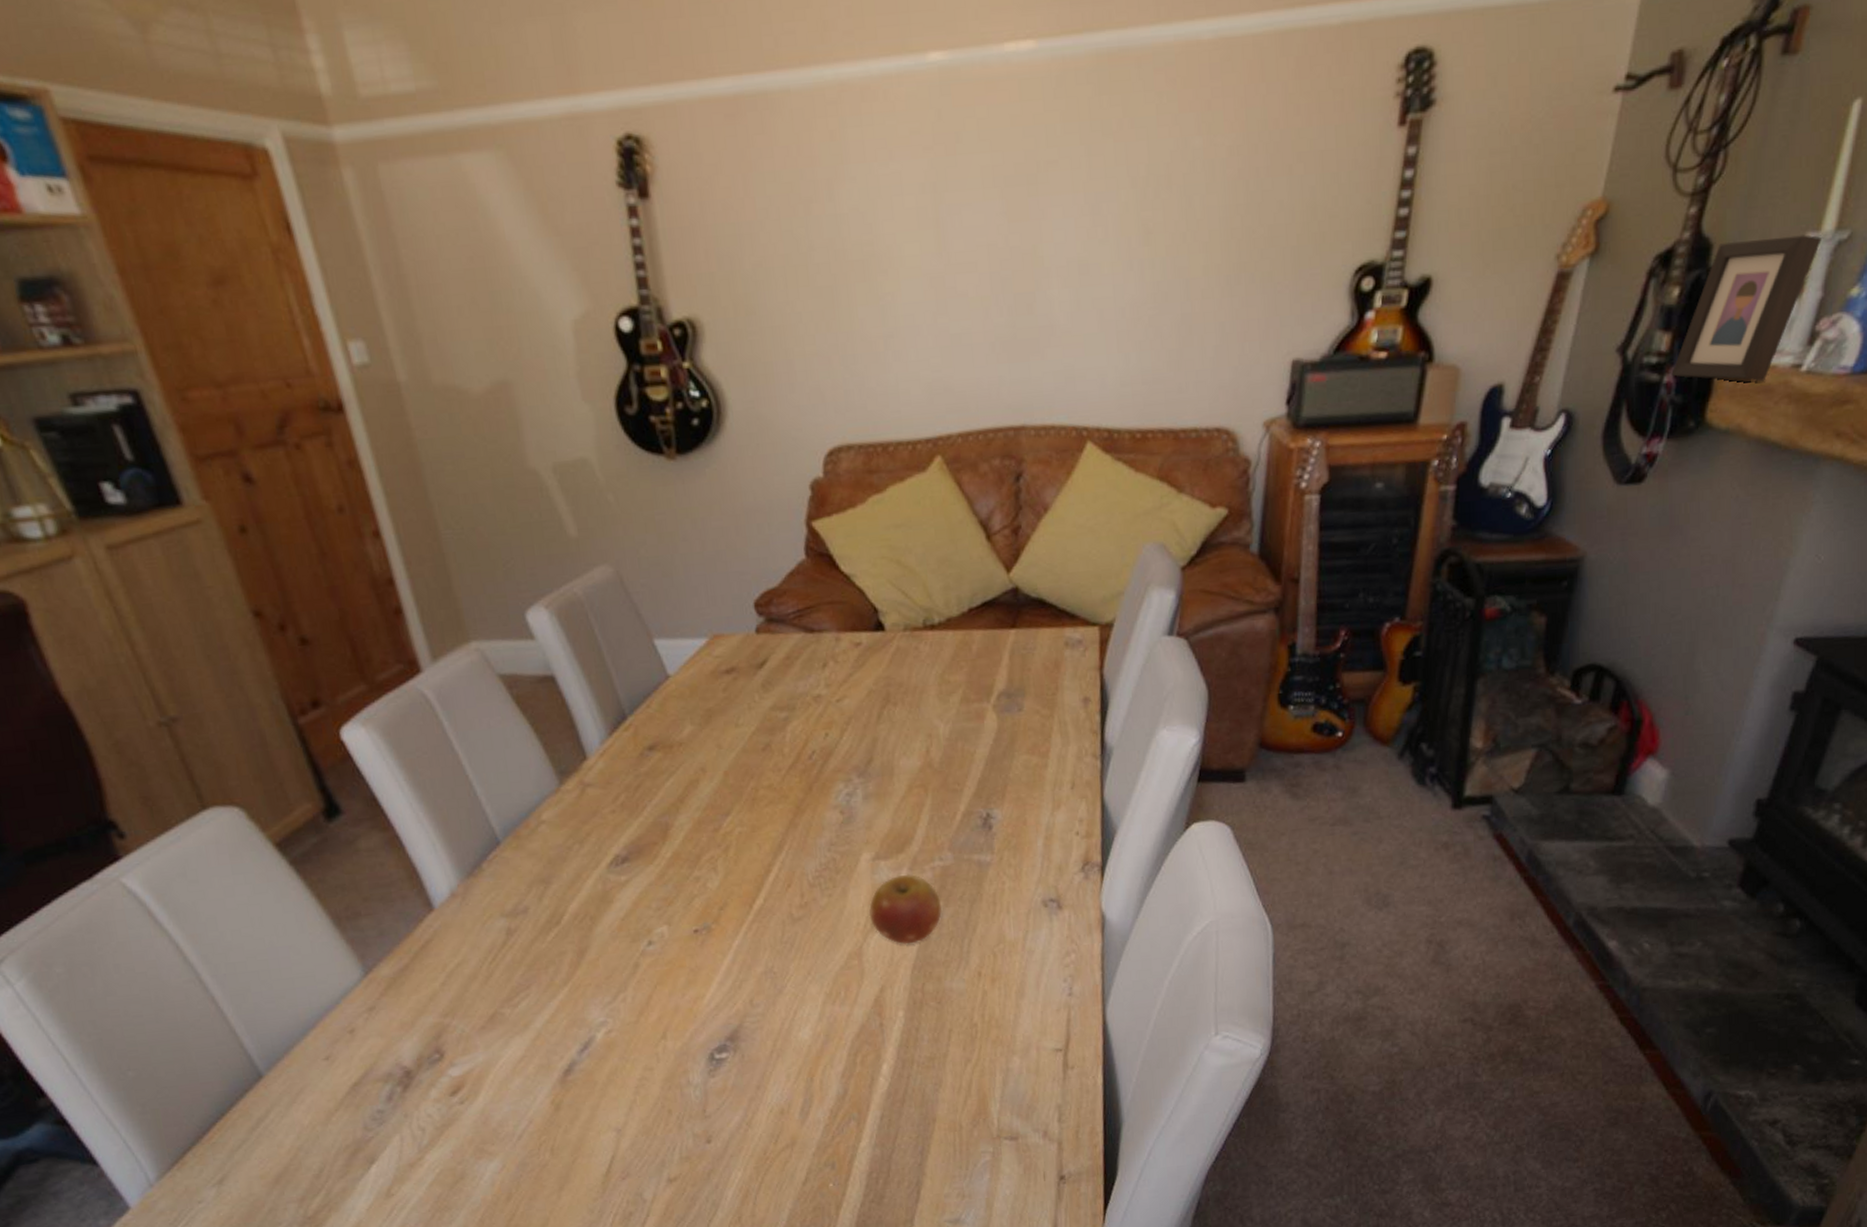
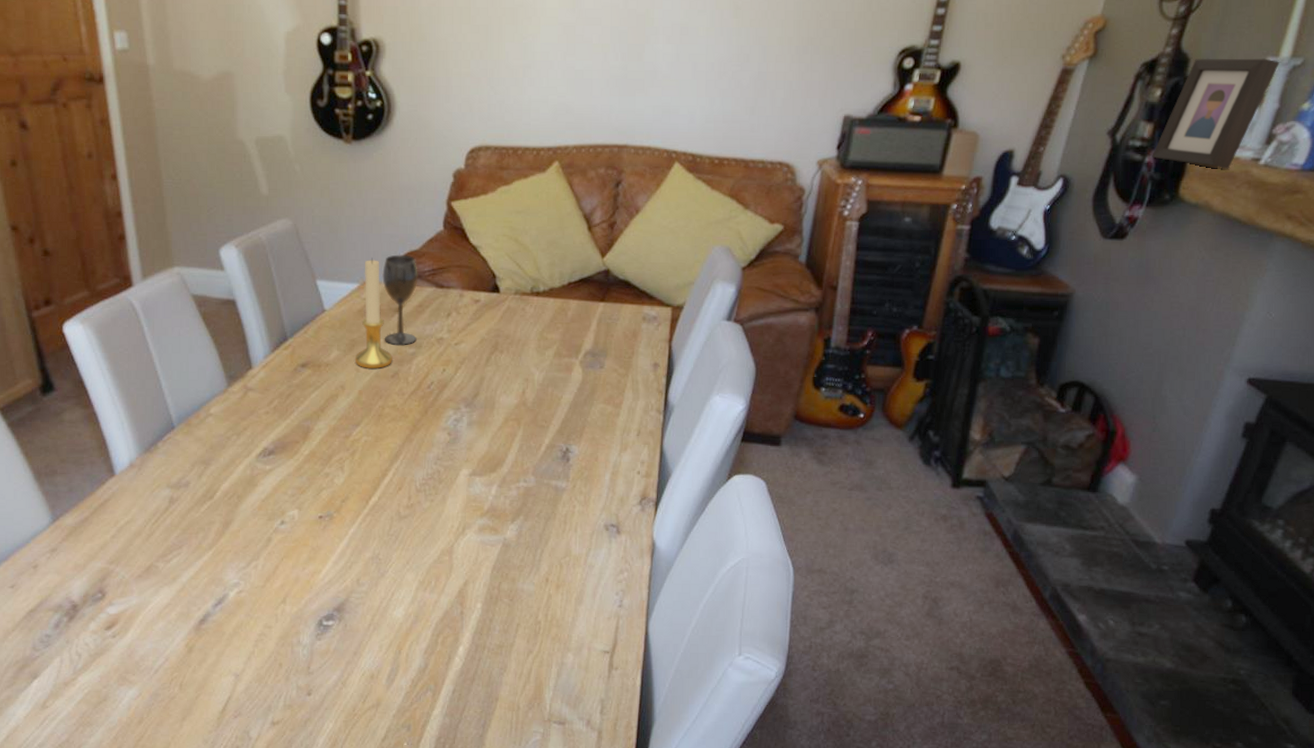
candle holder: none [712,603,761,743] -> present [354,257,392,369]
wine glass: none [734,595,788,710] -> present [381,254,418,345]
fruit: present [869,875,942,945] -> none [462,491,521,548]

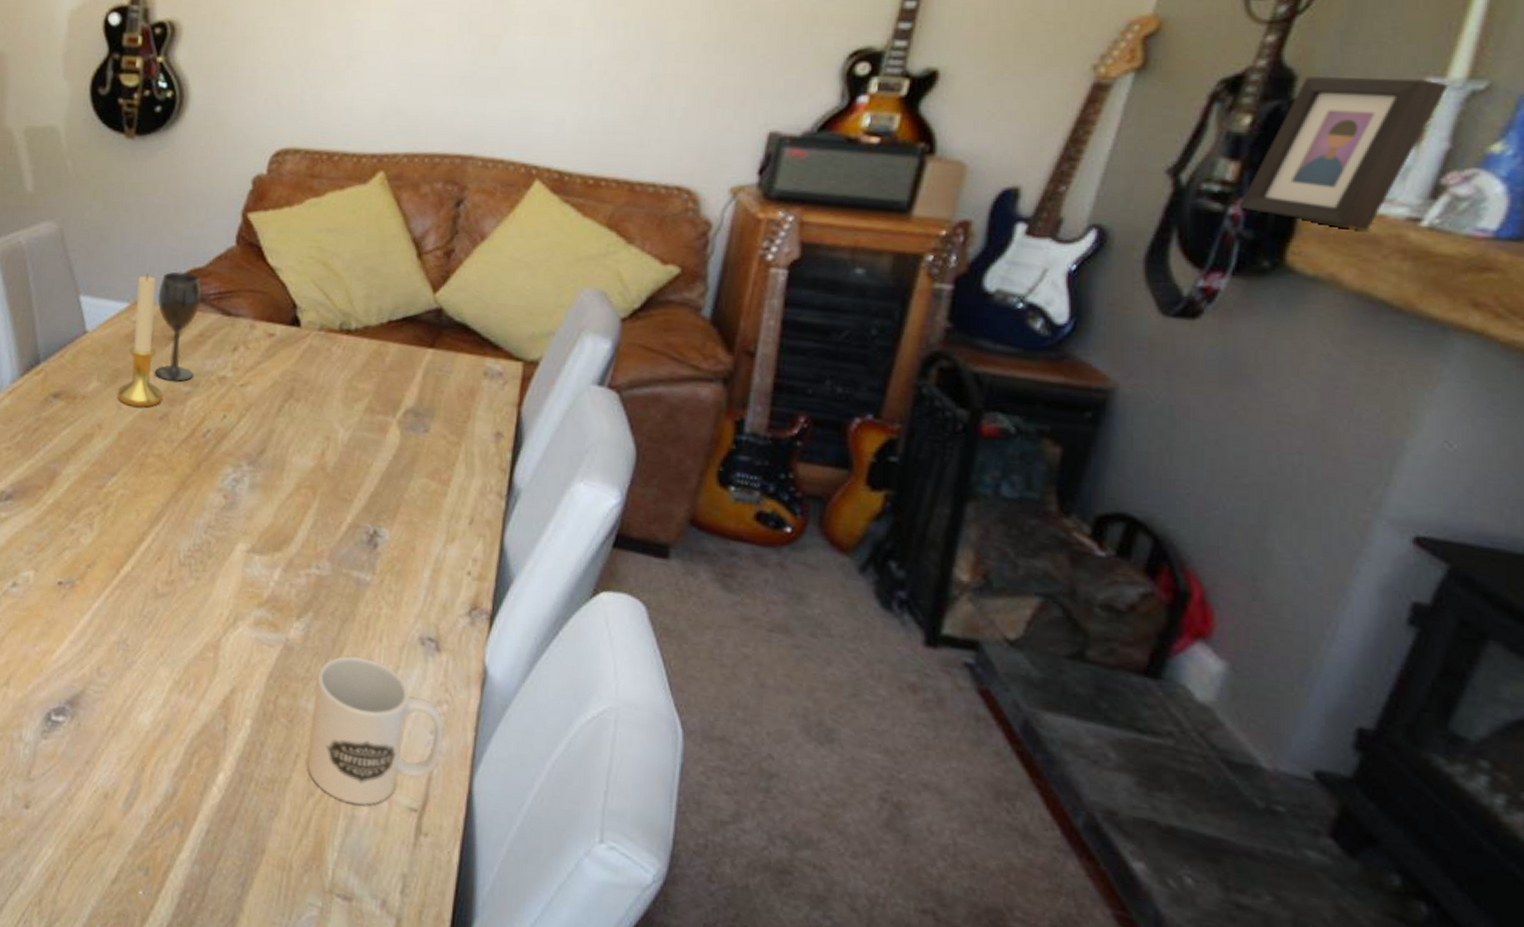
mug: none [525,546,625,655] -> present [306,656,444,806]

